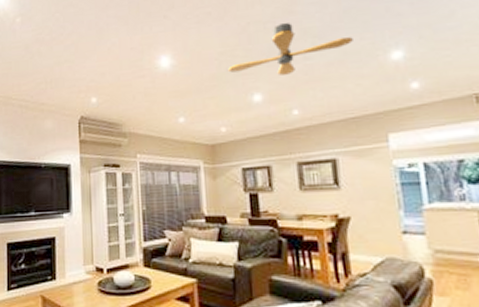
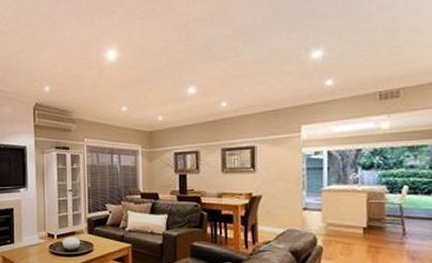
ceiling fan: present [228,23,353,75] -> none [168,21,280,70]

